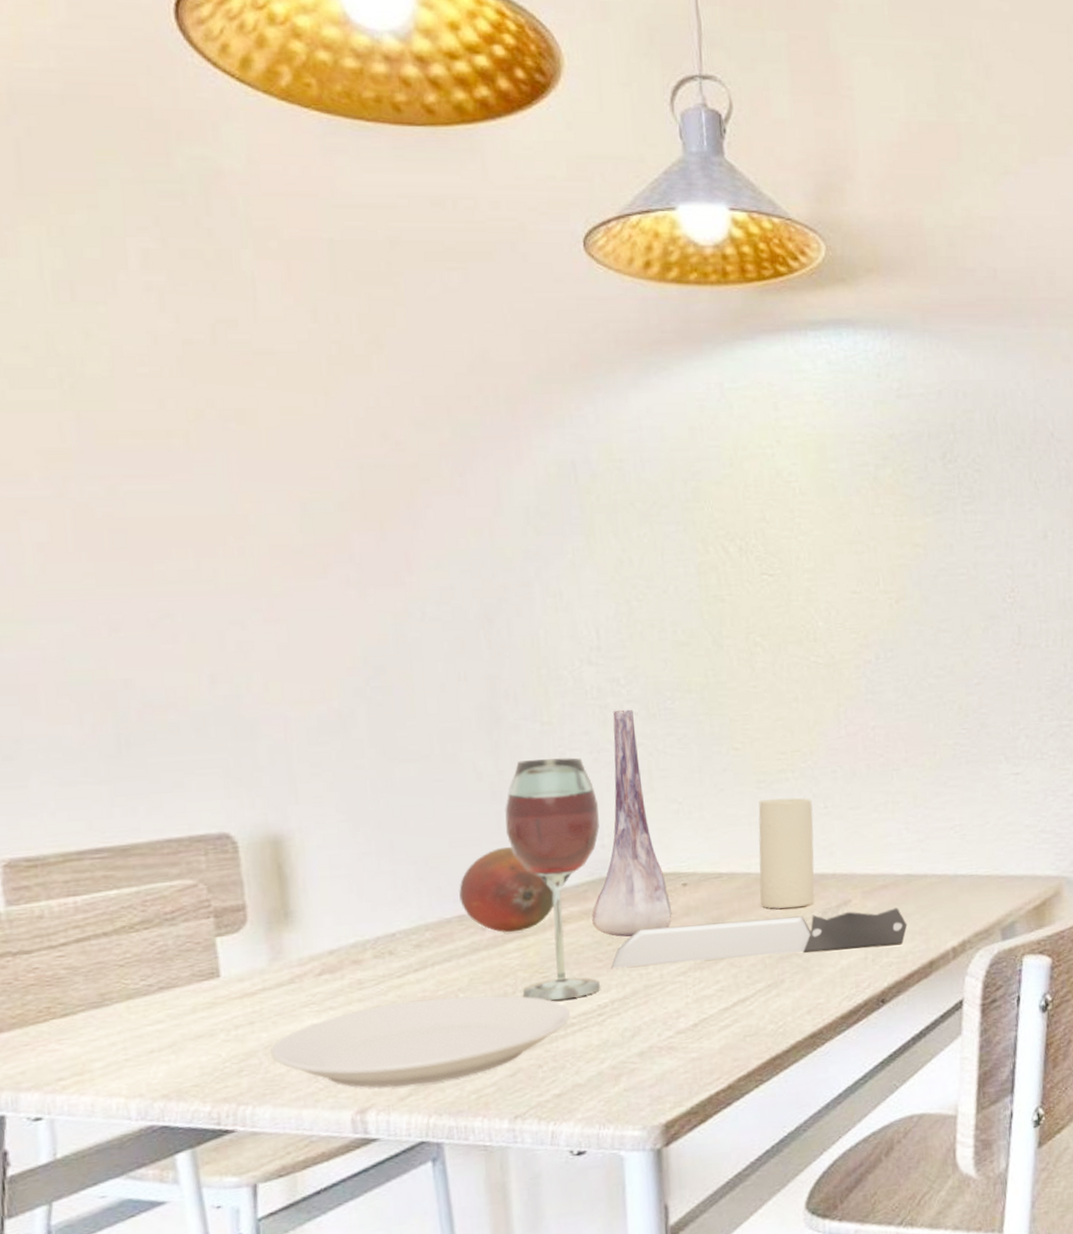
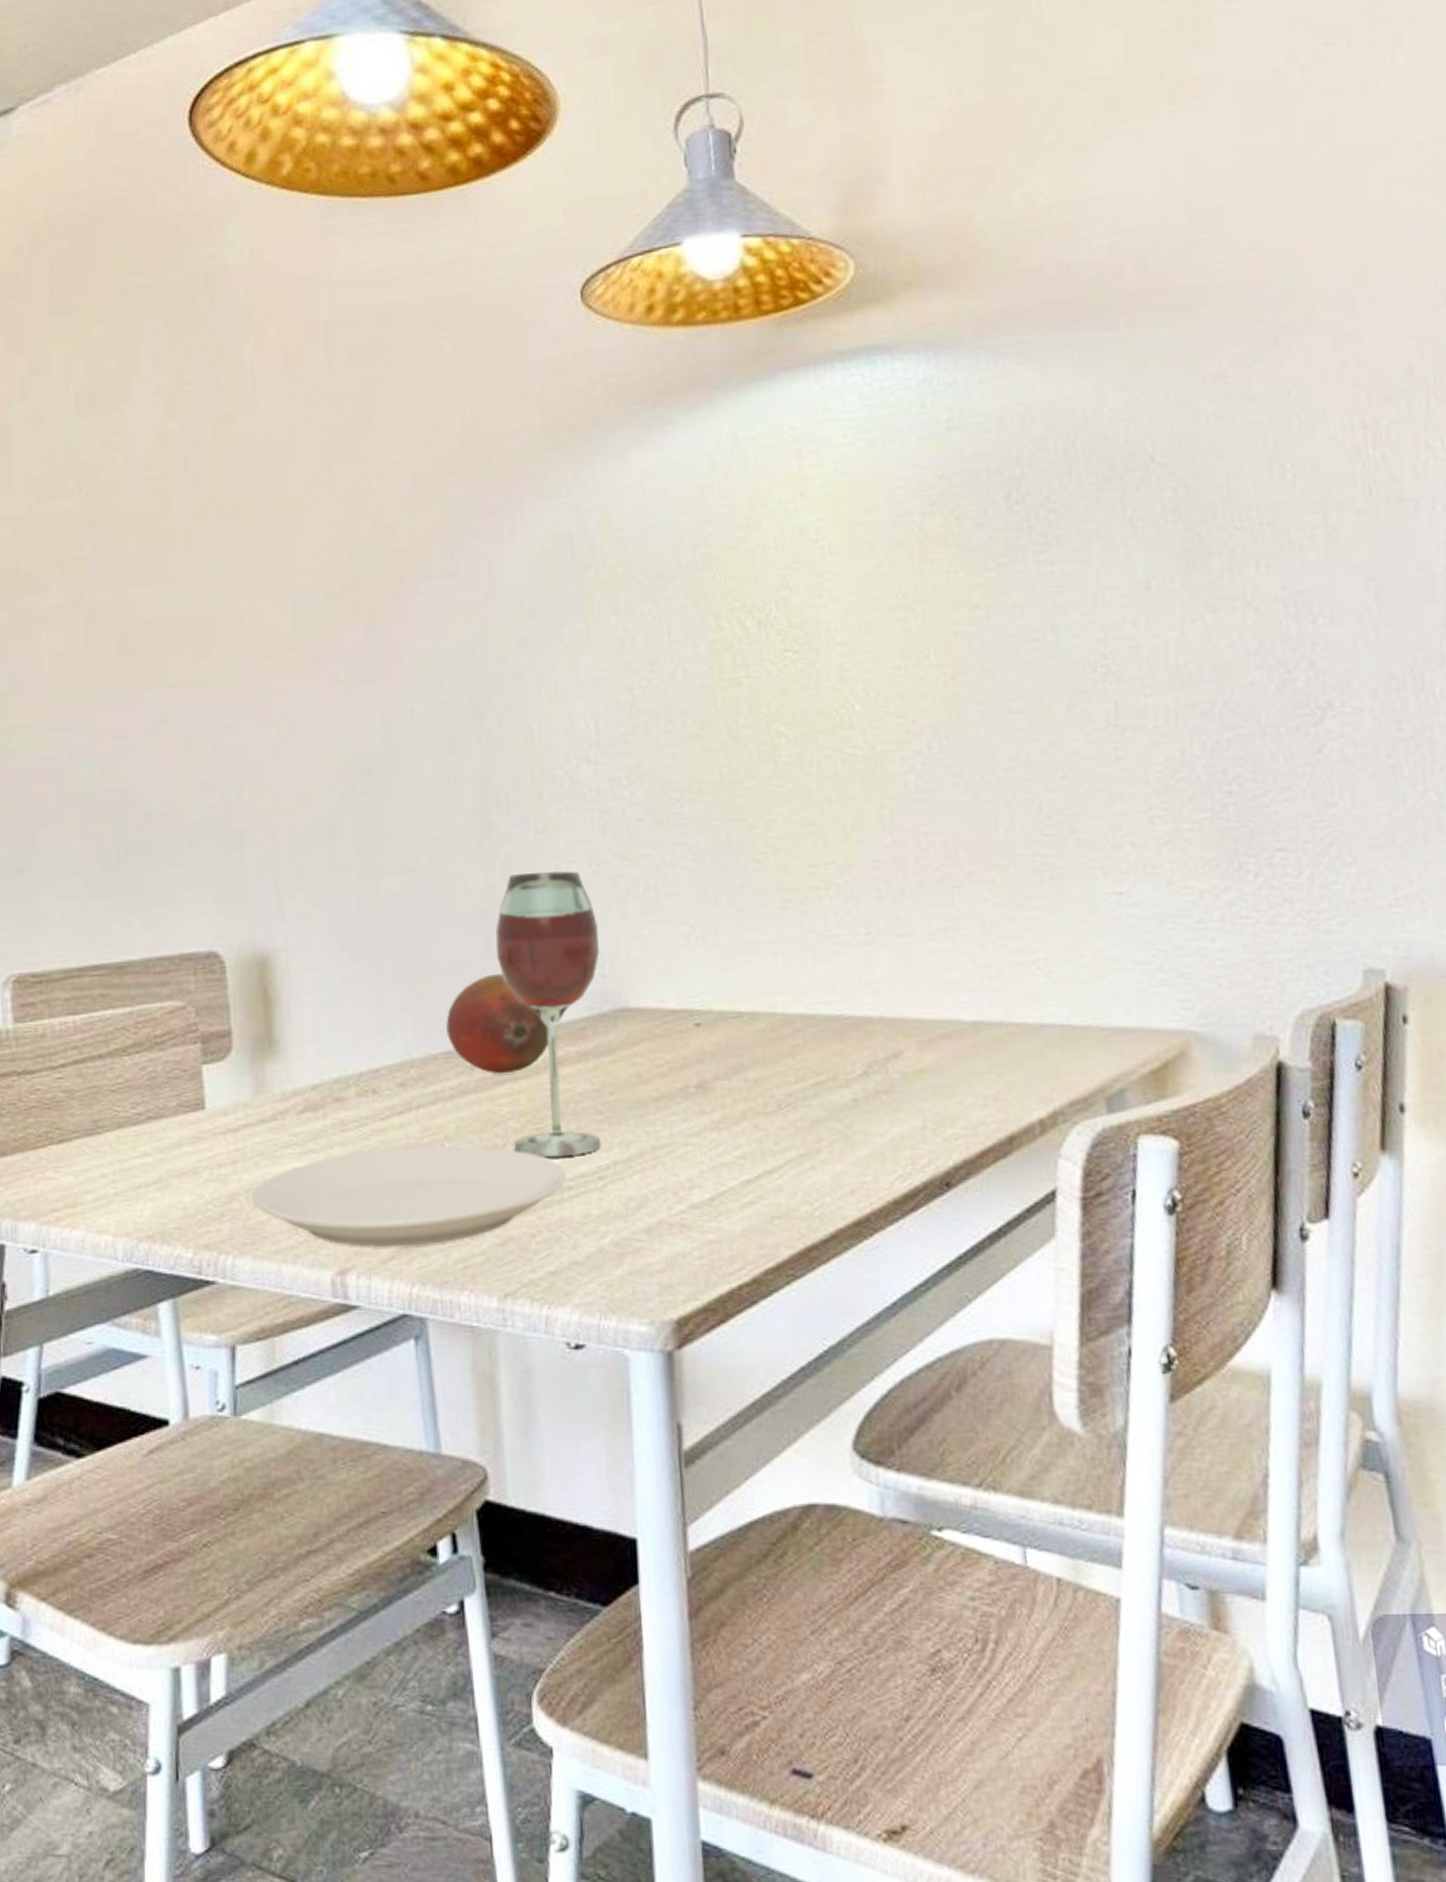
vase: present [592,709,672,938] -> none [591,814,684,1086]
knife: present [611,908,907,969] -> none [613,1064,978,1123]
candle: present [758,797,815,909] -> none [785,921,857,1059]

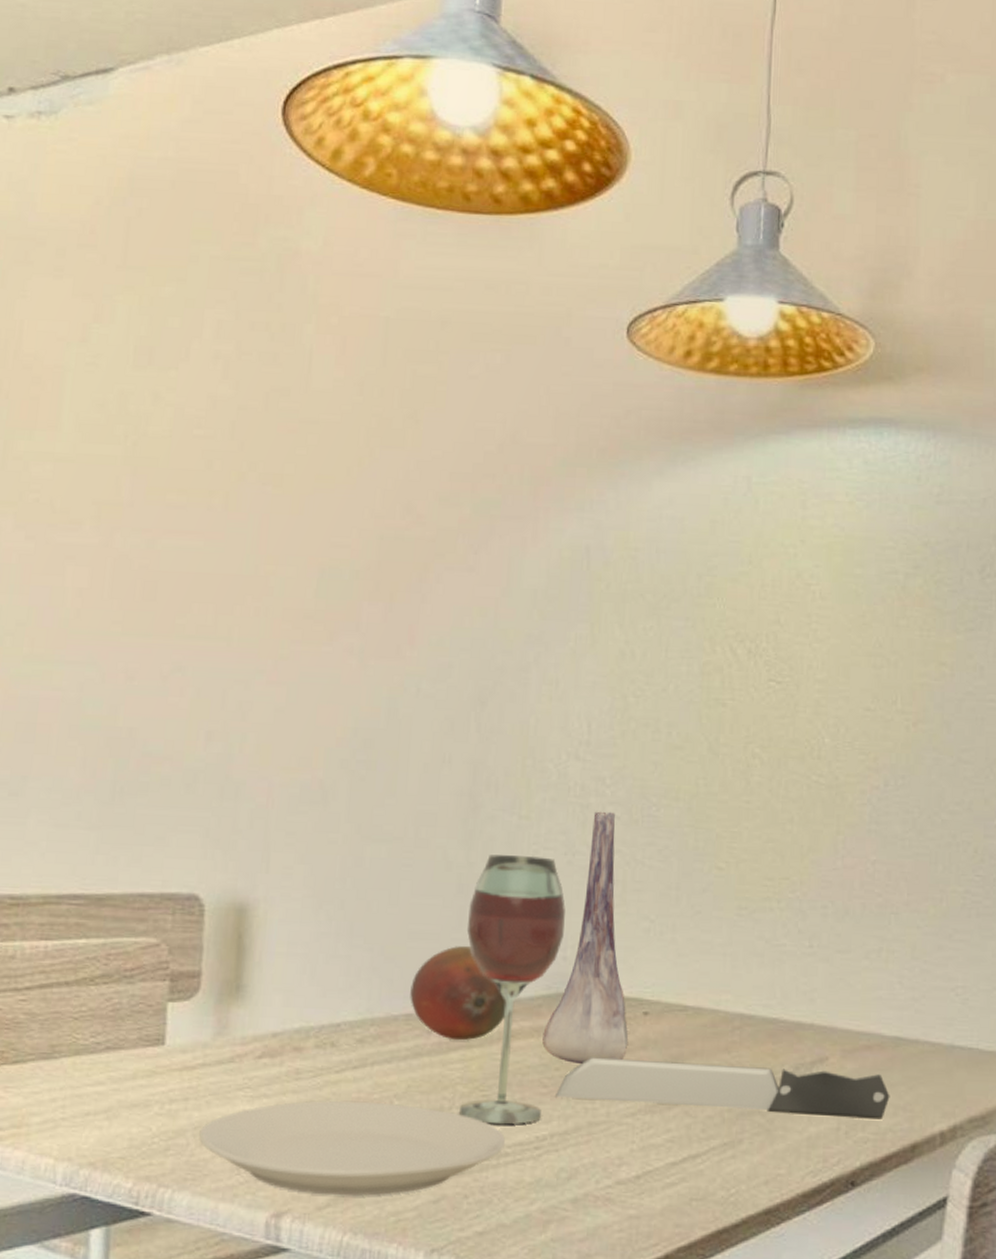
vase: none [591,814,684,1086] -> present [542,811,629,1065]
knife: none [613,1064,978,1123] -> present [556,1057,890,1120]

